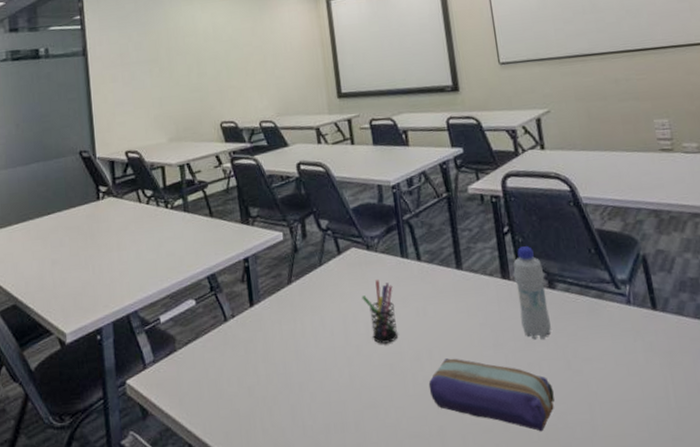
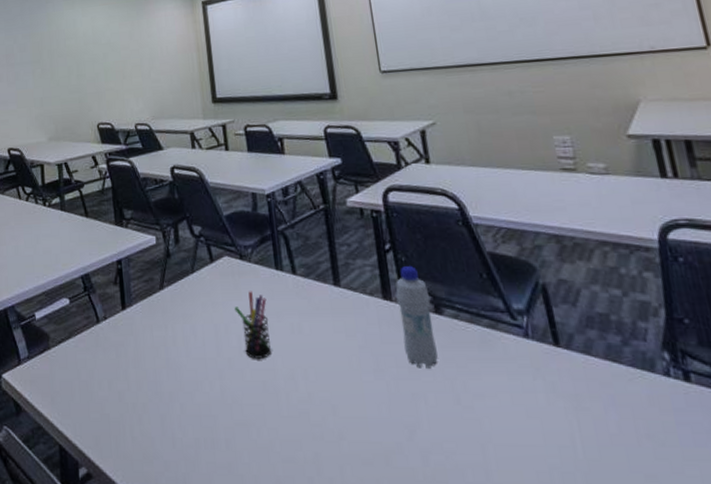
pencil case: present [428,358,555,432] -> none [303,380,442,471]

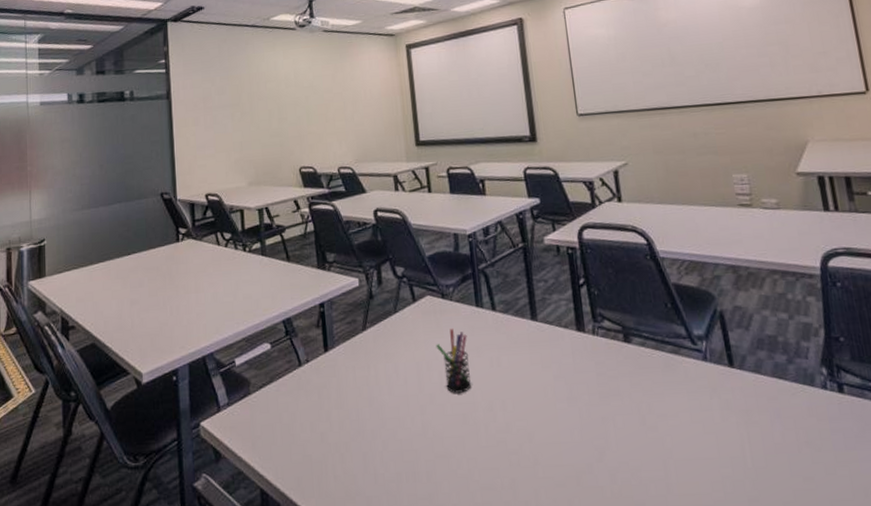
bottle: present [395,266,438,368] -> none [588,299,626,394]

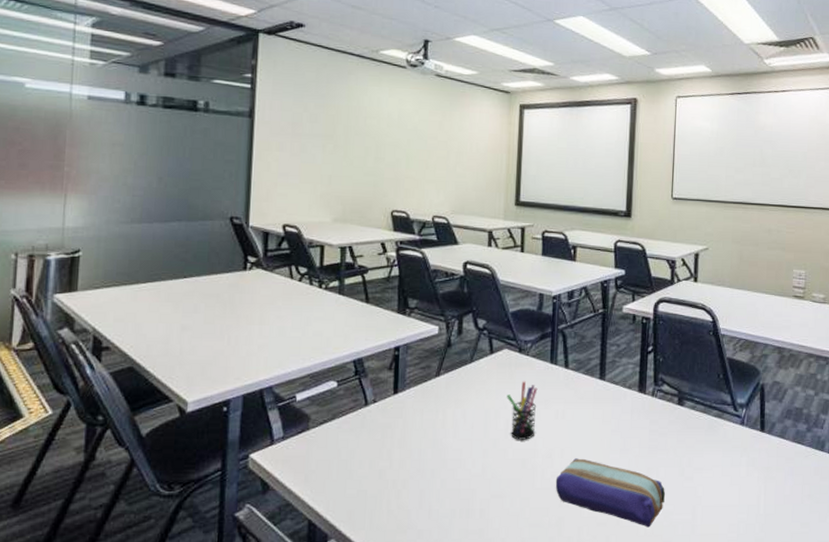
pencil case: none [501,410,629,488] -> present [555,458,666,528]

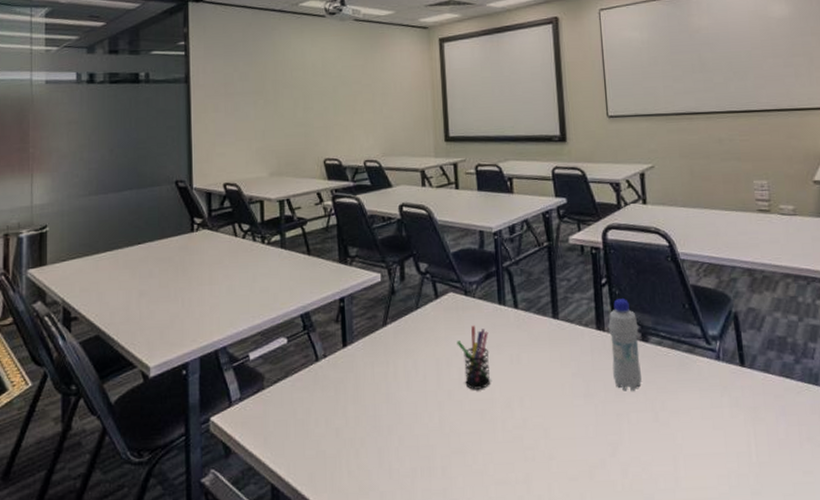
pencil case: present [555,458,666,528] -> none [518,406,641,482]
bottle: none [648,366,677,448] -> present [608,299,642,391]

